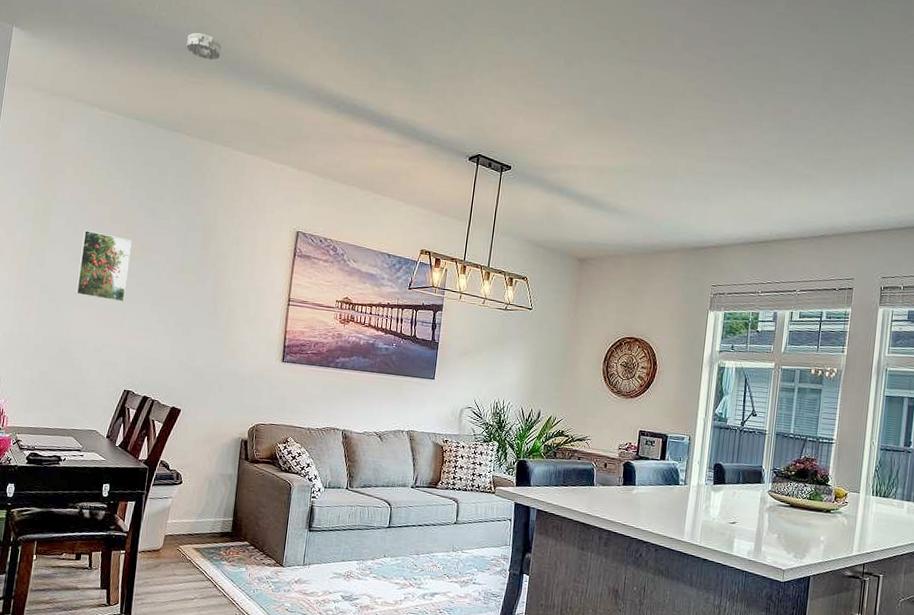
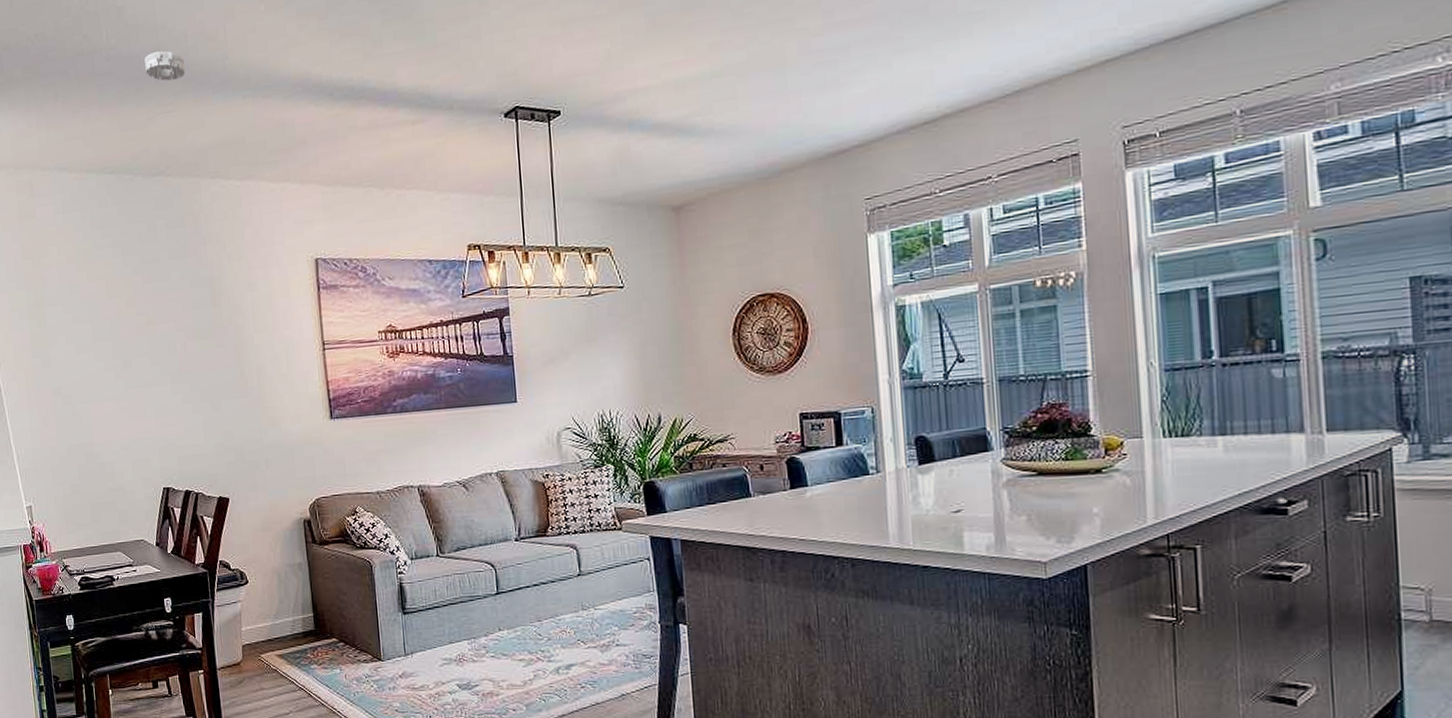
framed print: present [75,229,132,302] -> none [81,313,142,391]

